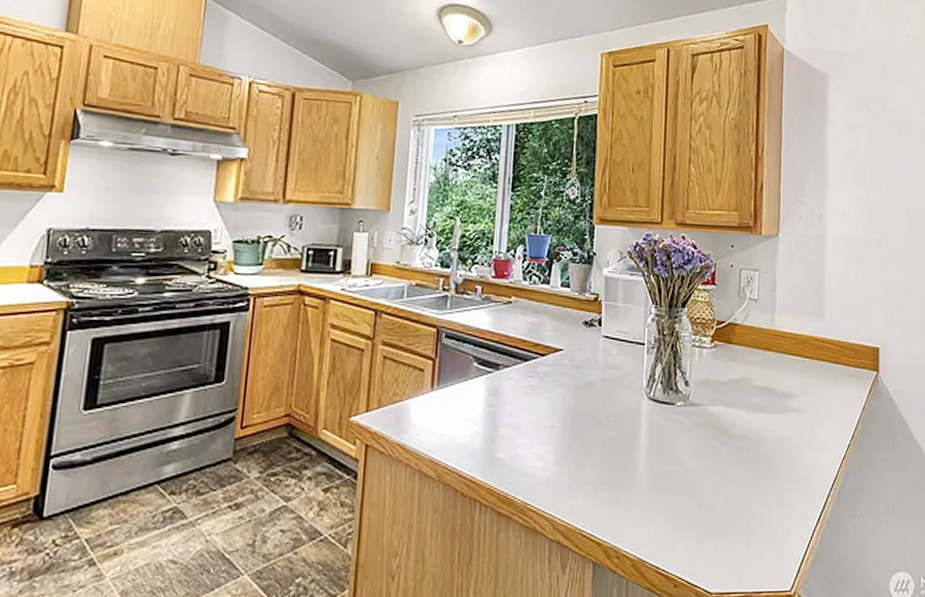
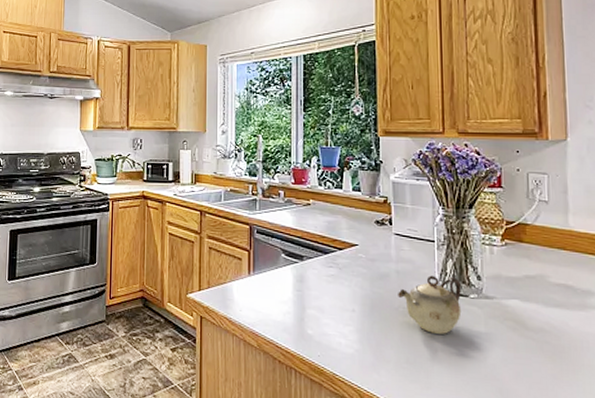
teapot: none [602,382,668,448] -> present [398,275,462,334]

